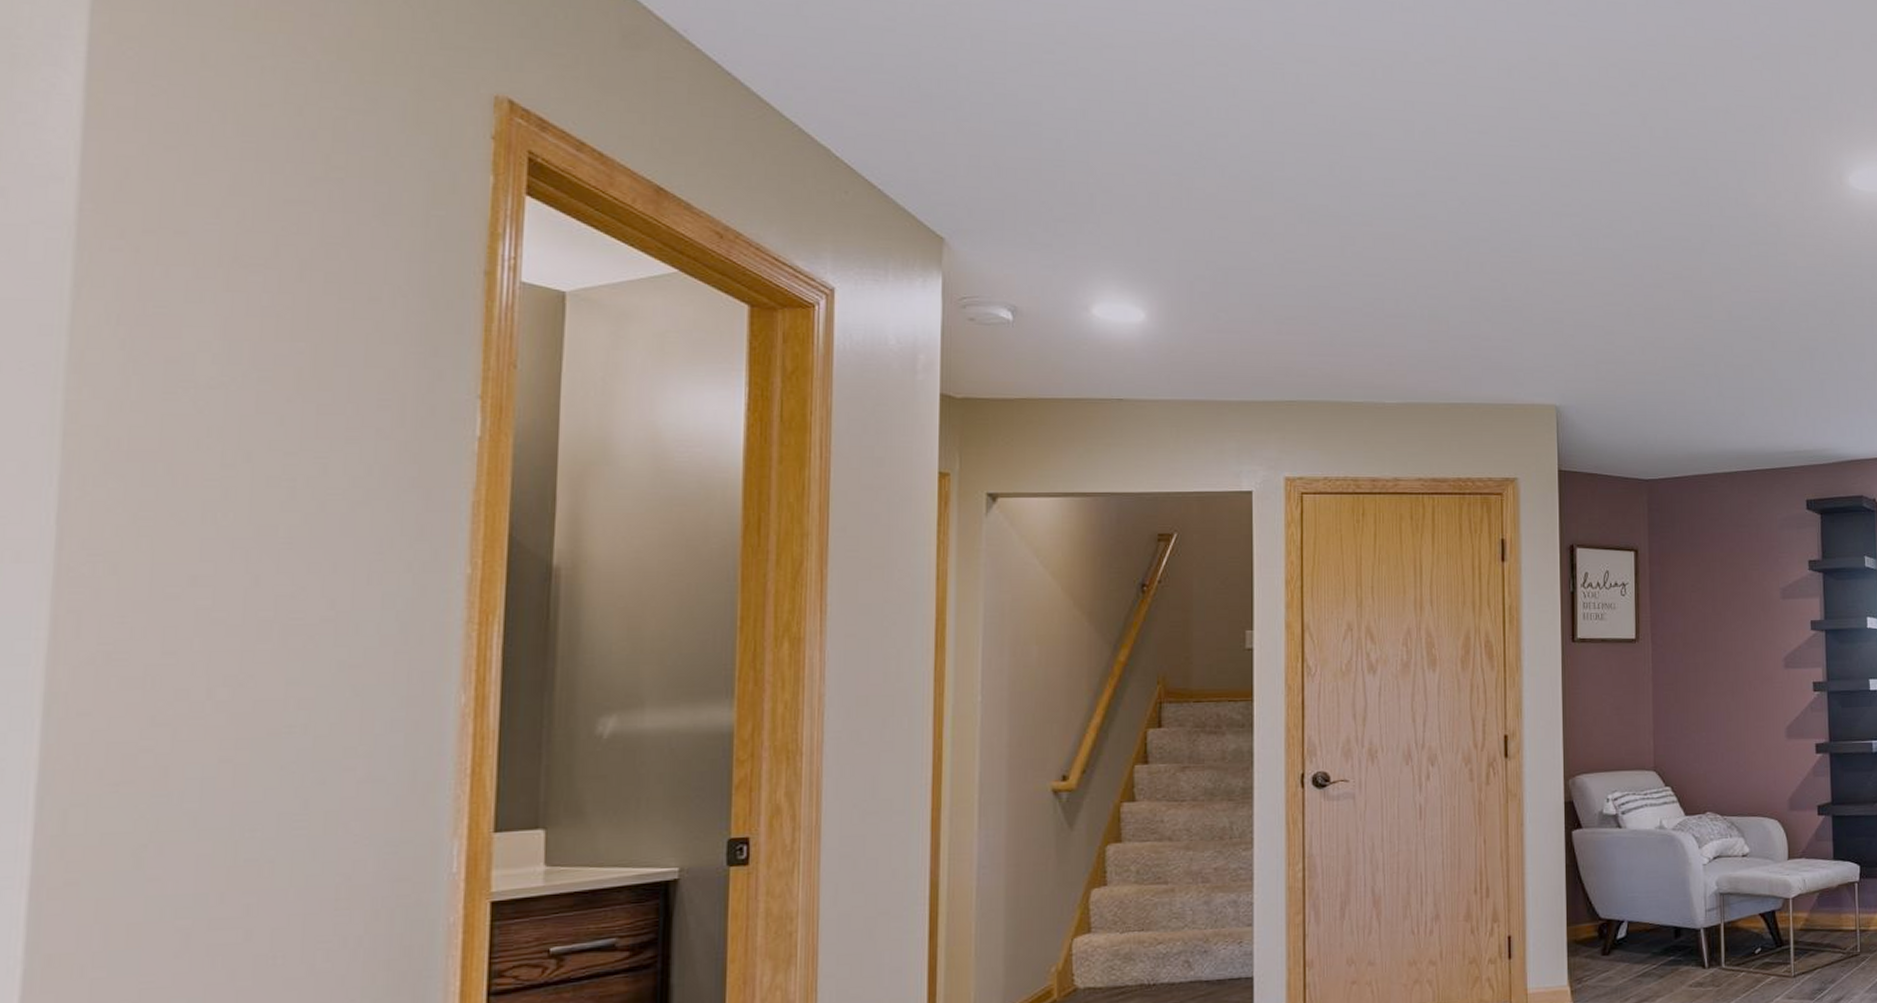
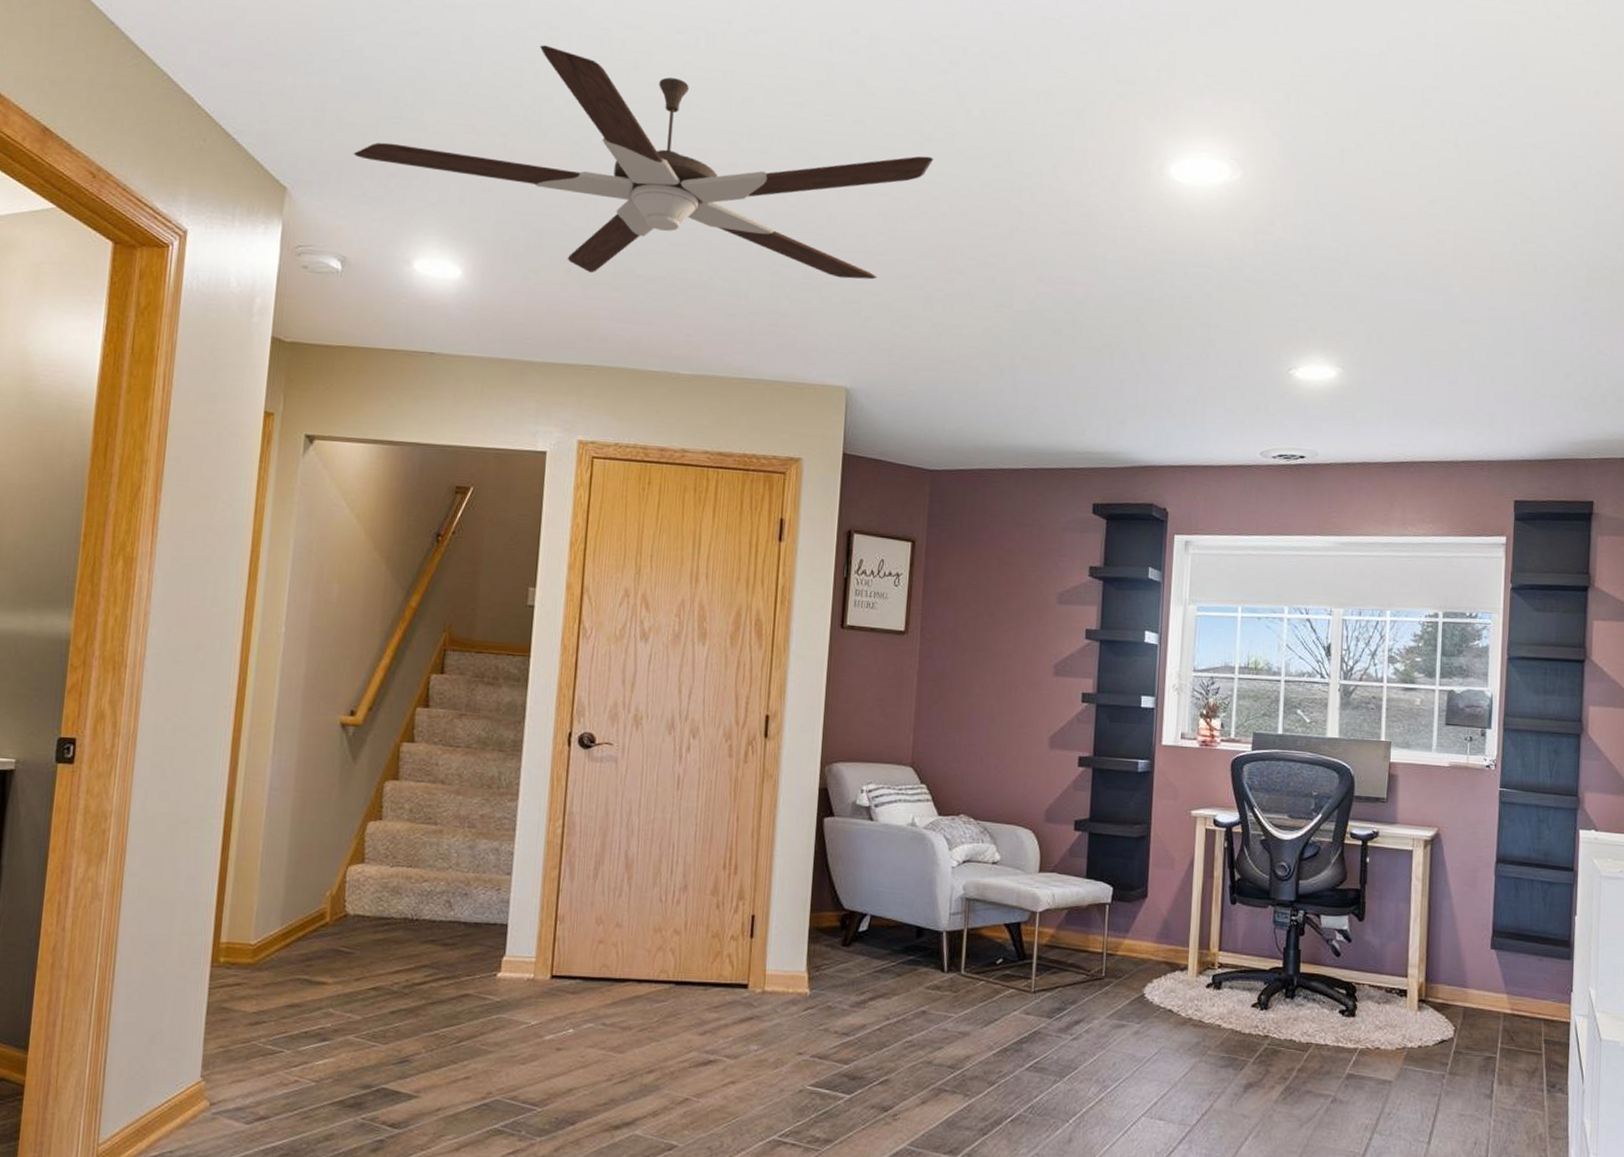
ceiling fan: none [1015,81,1622,309] -> present [353,45,934,280]

